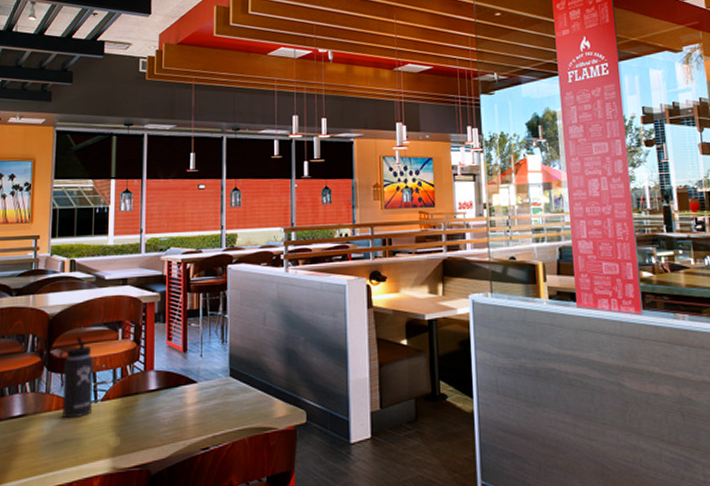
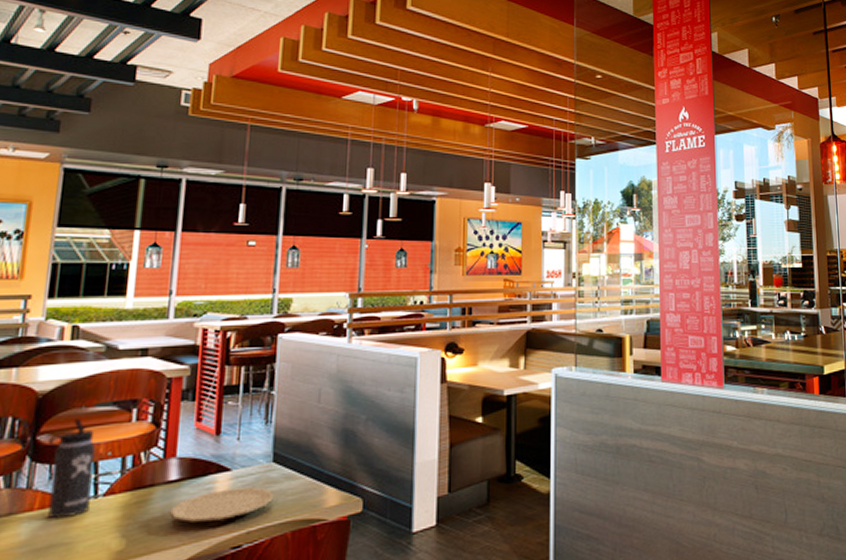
plate: none [152,398,233,426] -> present [170,487,274,522]

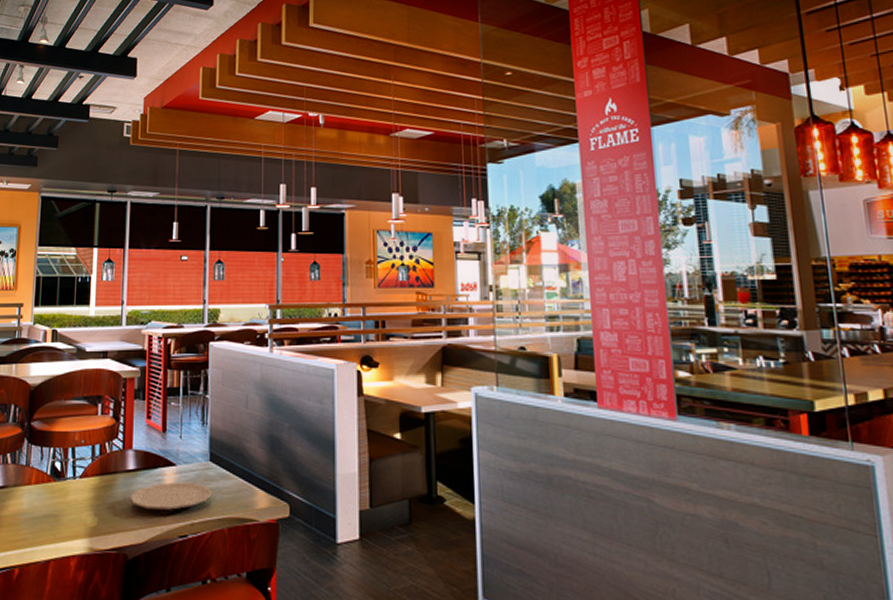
thermos bottle: present [48,418,95,519] -> none [39,409,72,494]

